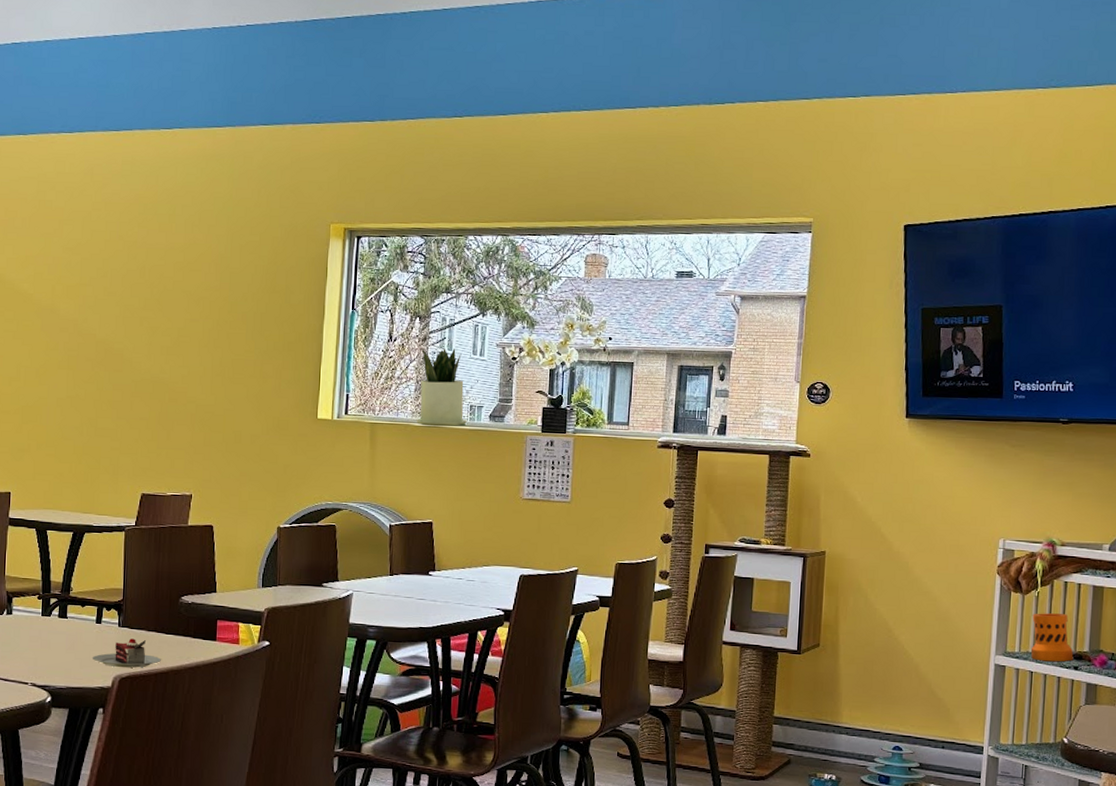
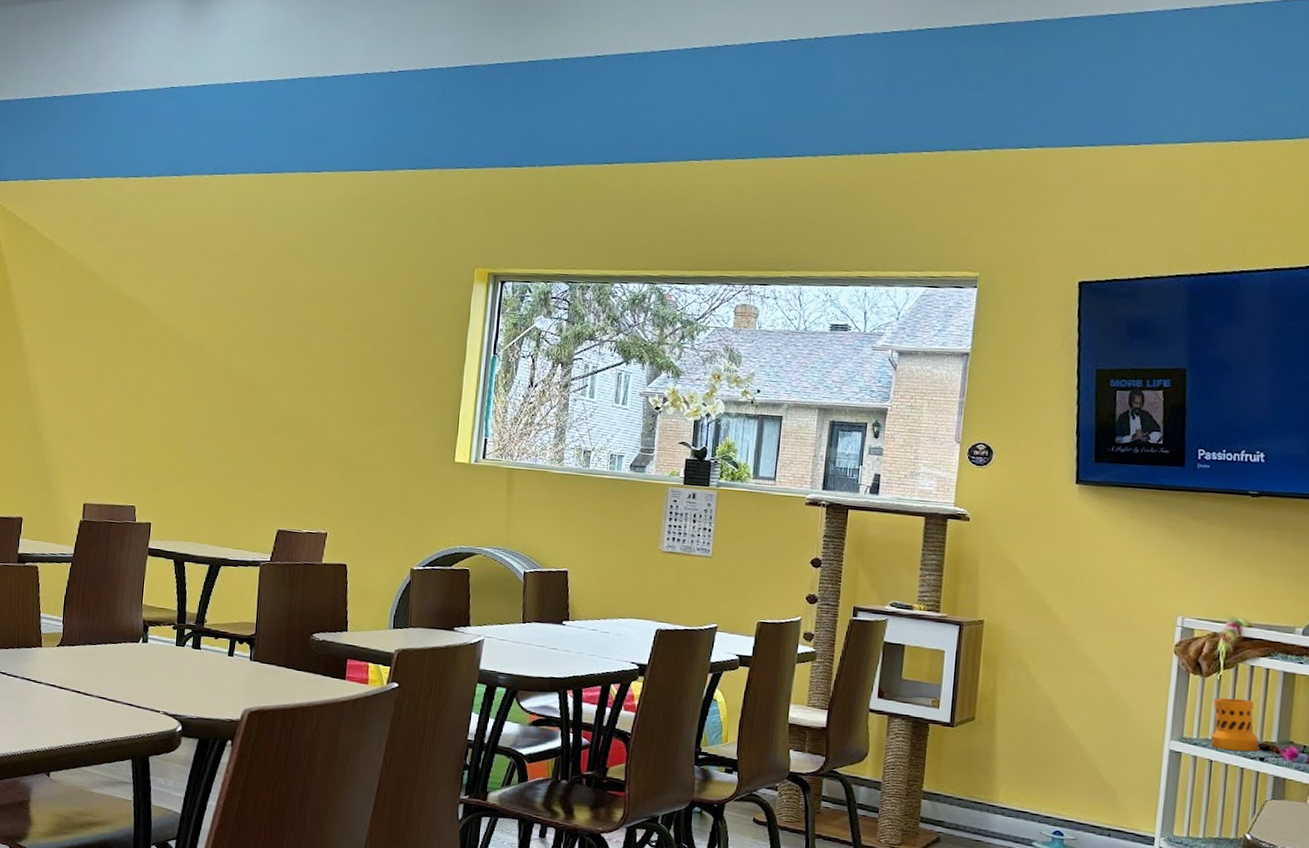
cake slice: present [92,638,161,668] -> none [222,672,290,703]
planter: present [416,348,468,427] -> none [554,395,608,476]

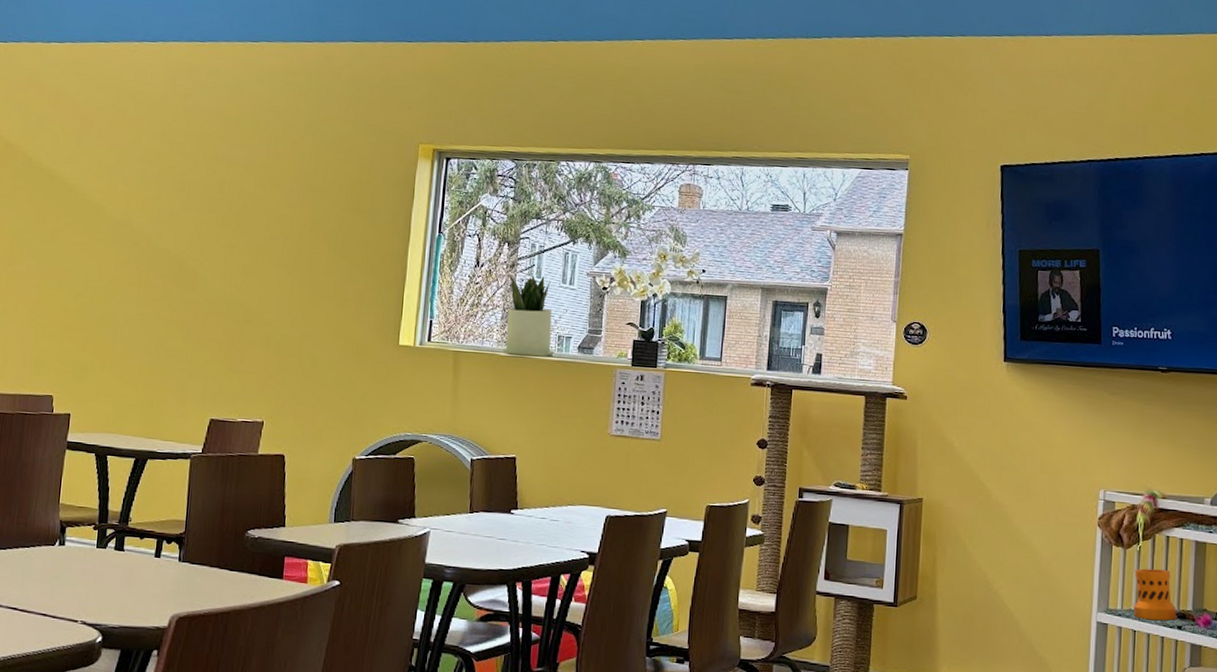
planter: none [554,395,608,476] -> present [501,275,556,358]

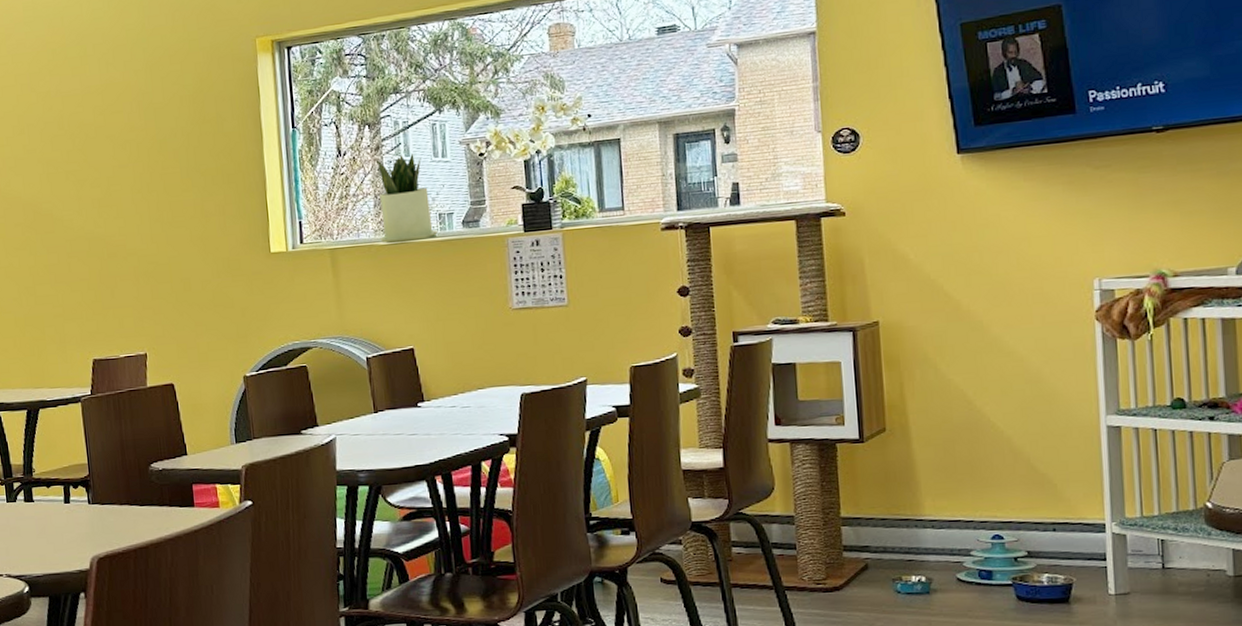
cat toy: present [1133,568,1177,621] -> none [1147,356,1207,416]

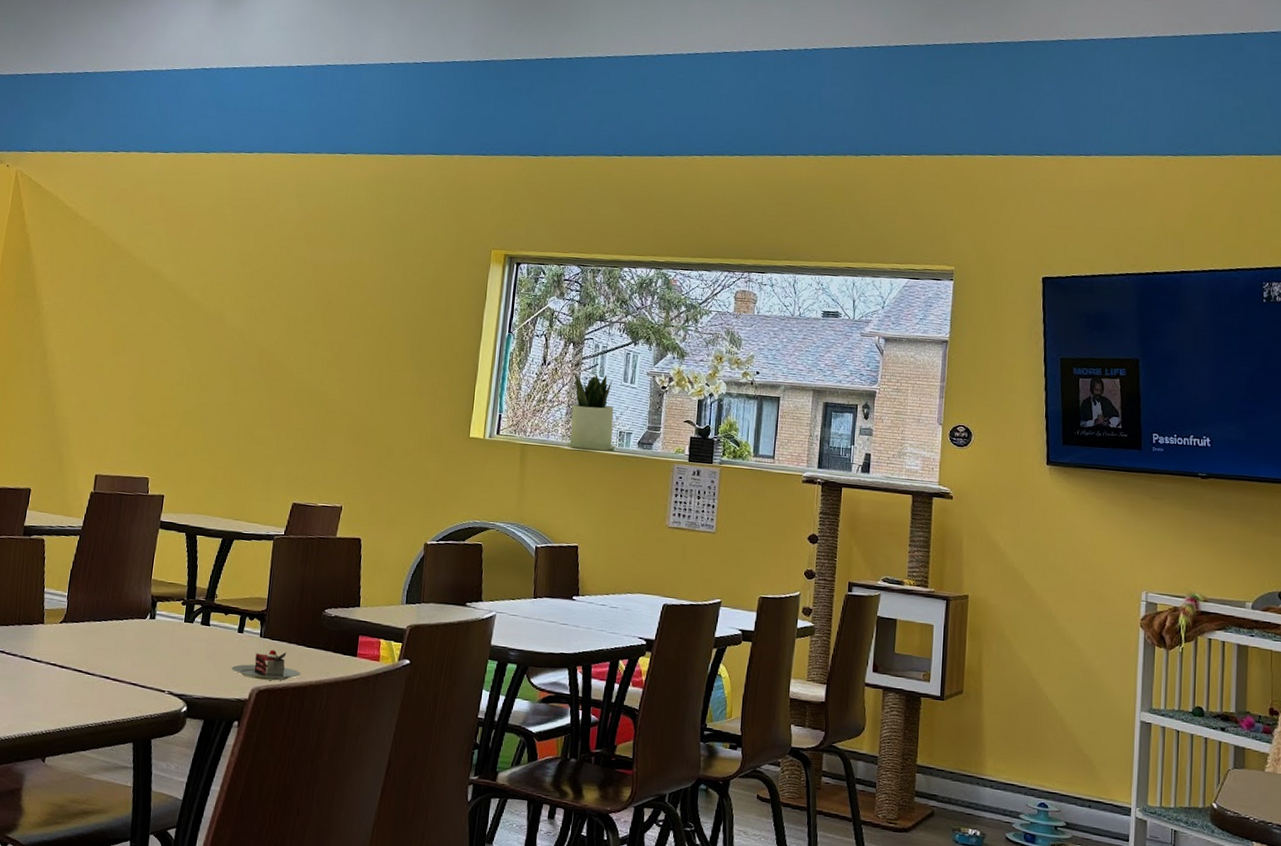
cake slice: none [65,515,139,547] -> present [231,650,300,681]

